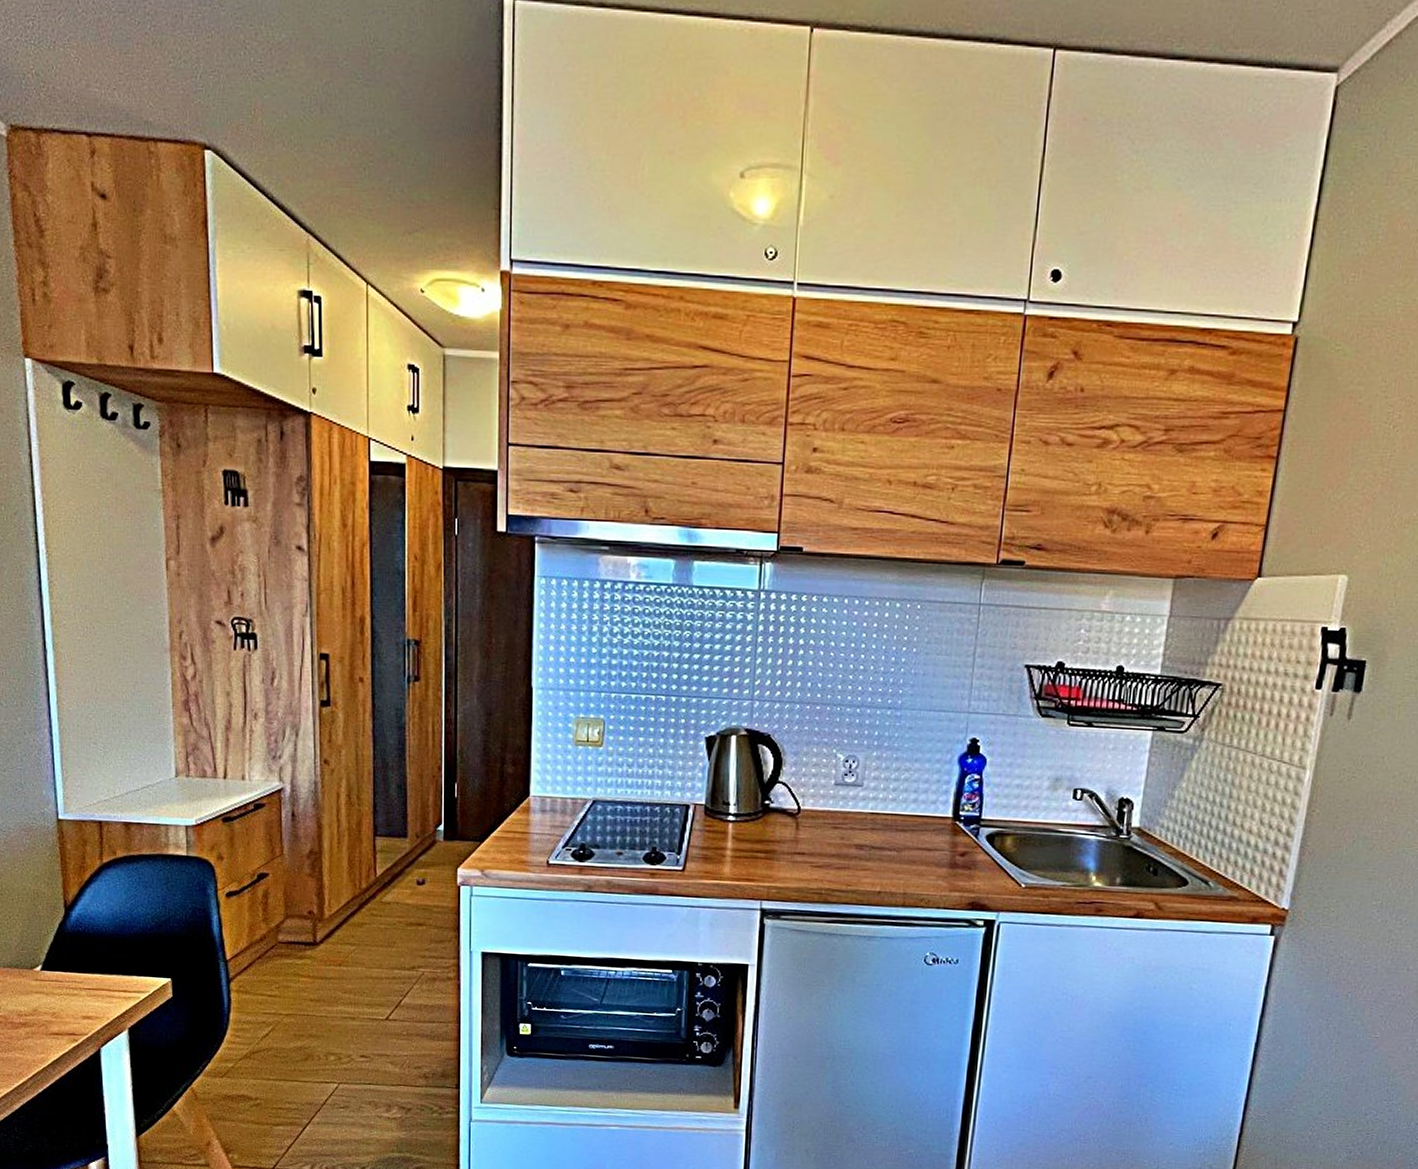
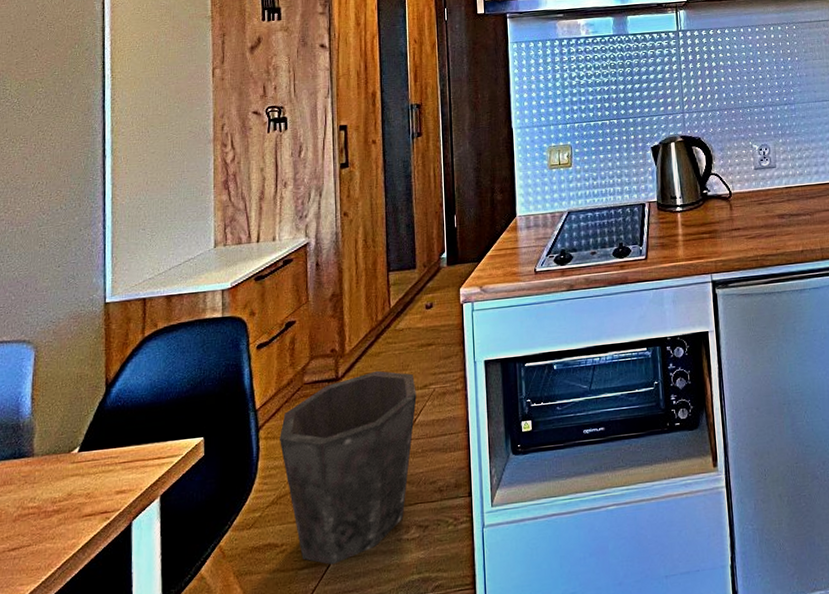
waste bin: none [252,942,403,1128] -> present [280,370,417,565]

